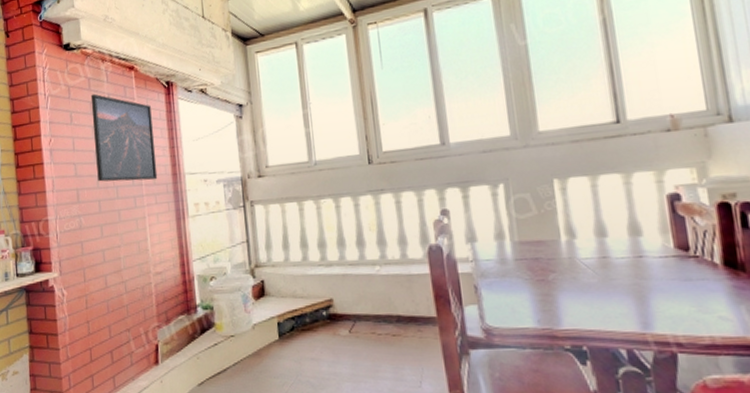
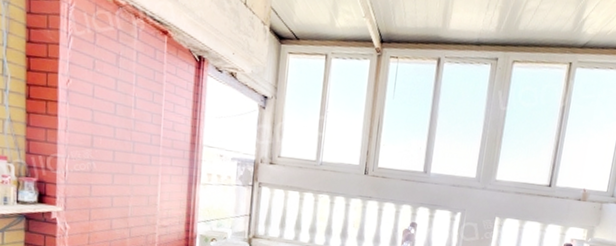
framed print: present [90,93,158,182] -> none [115,46,179,145]

